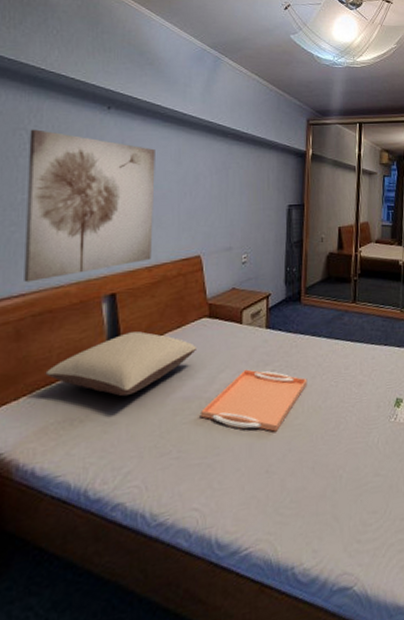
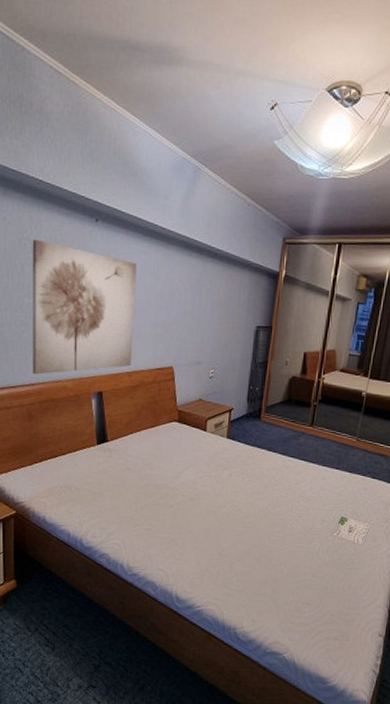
pillow: present [45,331,198,397] -> none [50,425,167,476]
serving tray: present [201,369,308,432] -> none [168,470,260,525]

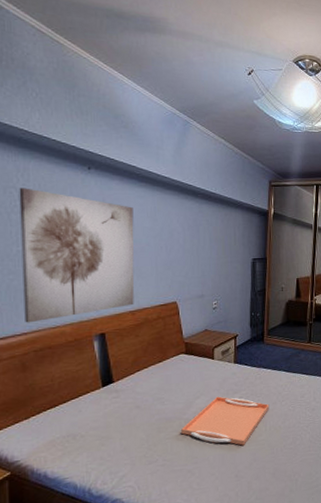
serving tray: none [168,470,260,525] -> present [181,396,270,446]

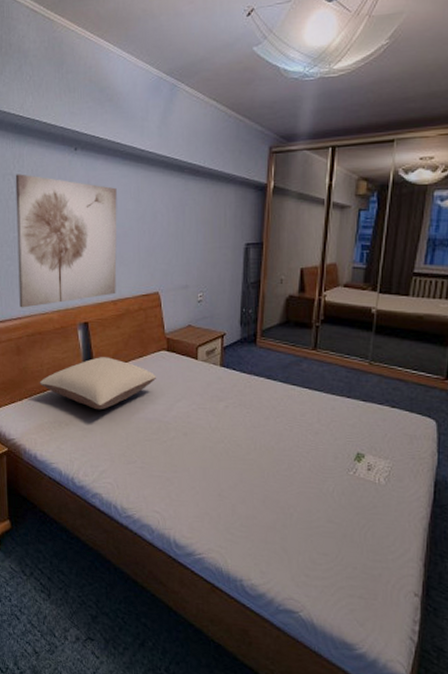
pillow: none [49,365,177,417] -> present [39,357,157,410]
serving tray: present [181,396,270,446] -> none [161,402,261,462]

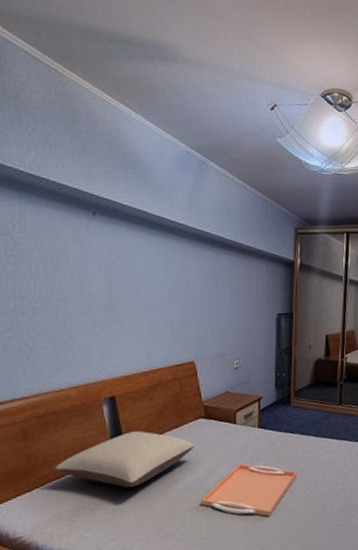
wall art: present [15,174,117,308] -> none [15,235,147,386]
serving tray: none [161,402,261,462] -> present [201,464,297,517]

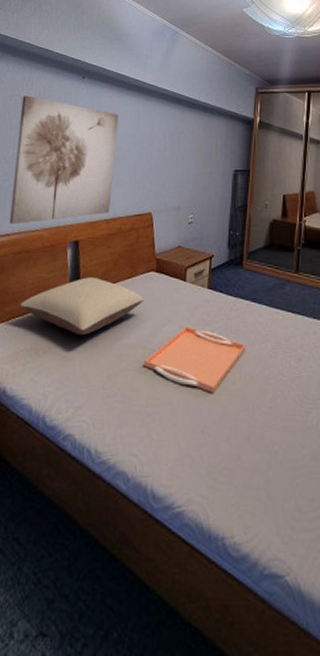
wall art: none [15,235,147,386] -> present [9,95,119,225]

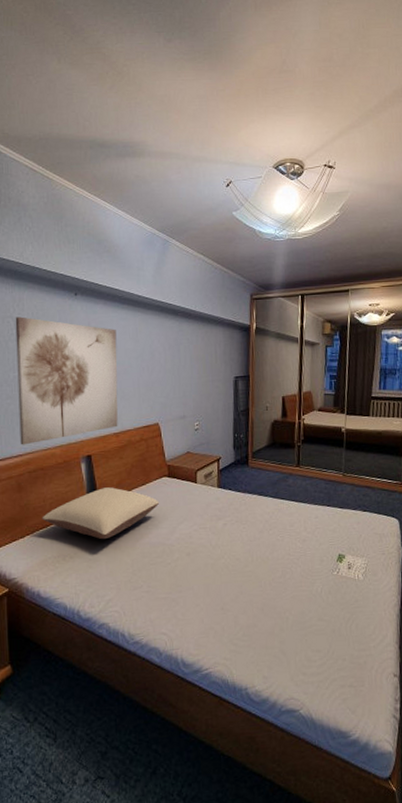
serving tray: present [144,326,246,393] -> none [165,522,256,576]

